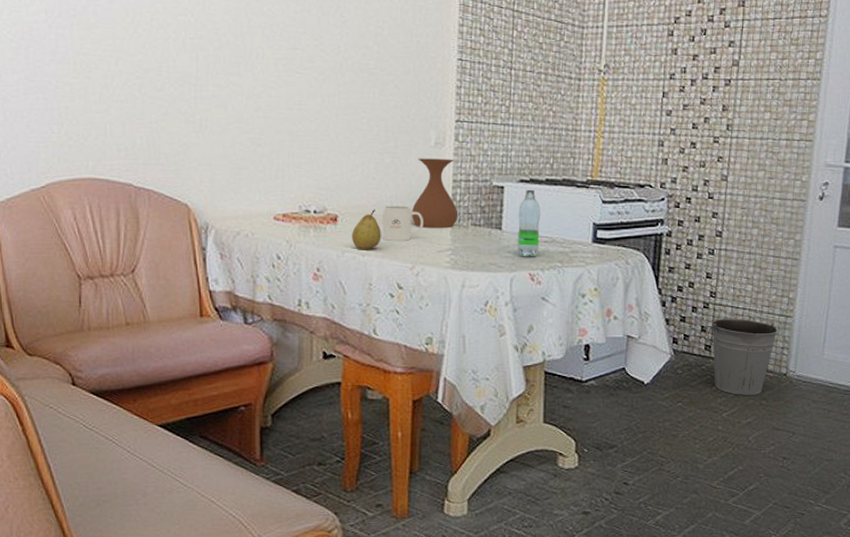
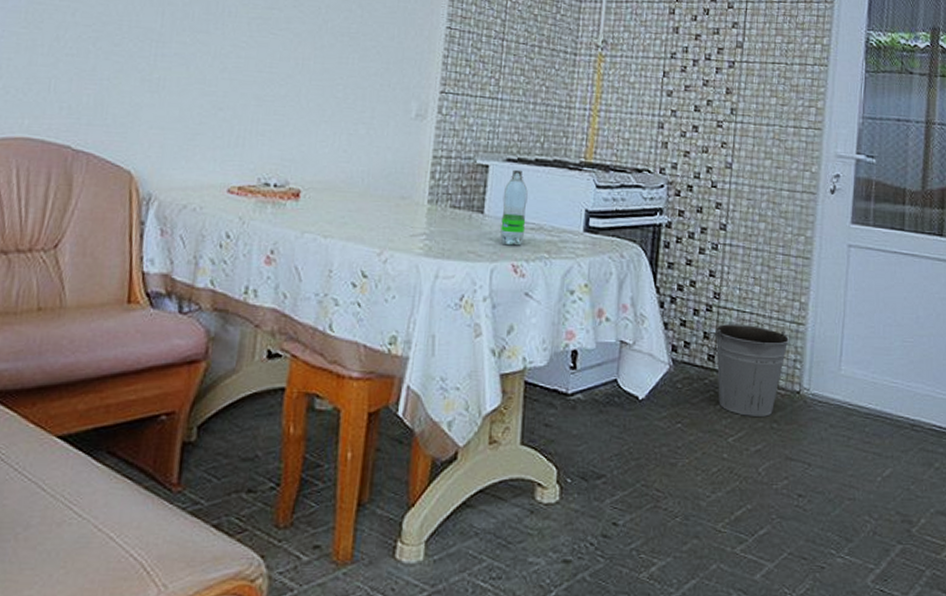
fruit: present [352,209,381,249] -> none [314,185,349,230]
mug: present [381,205,423,242] -> none [349,181,397,223]
vase: present [412,158,458,229] -> none [384,130,437,210]

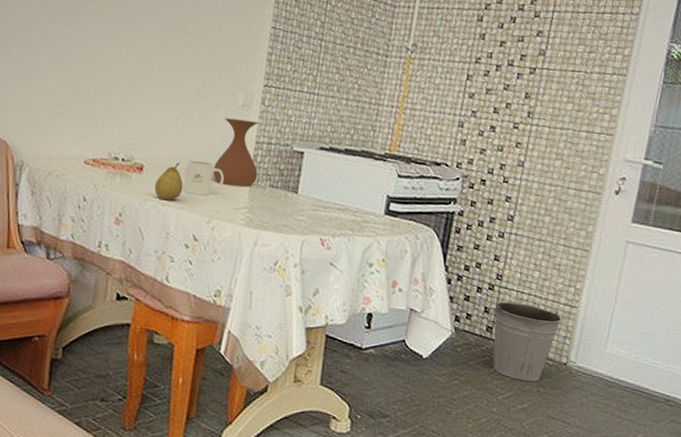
fruit: none [314,185,349,230] -> present [155,162,183,200]
mug: none [349,181,397,223] -> present [183,160,224,196]
vase: none [384,130,437,210] -> present [213,118,259,188]
bottle: present [500,169,528,246] -> none [311,157,337,223]

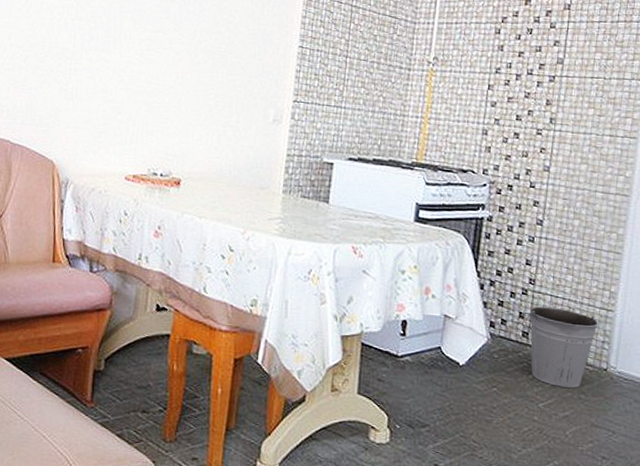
fruit: present [155,162,183,200] -> none [191,176,219,212]
mug: present [183,160,224,196] -> none [219,173,257,208]
vase: present [213,118,259,188] -> none [247,132,290,199]

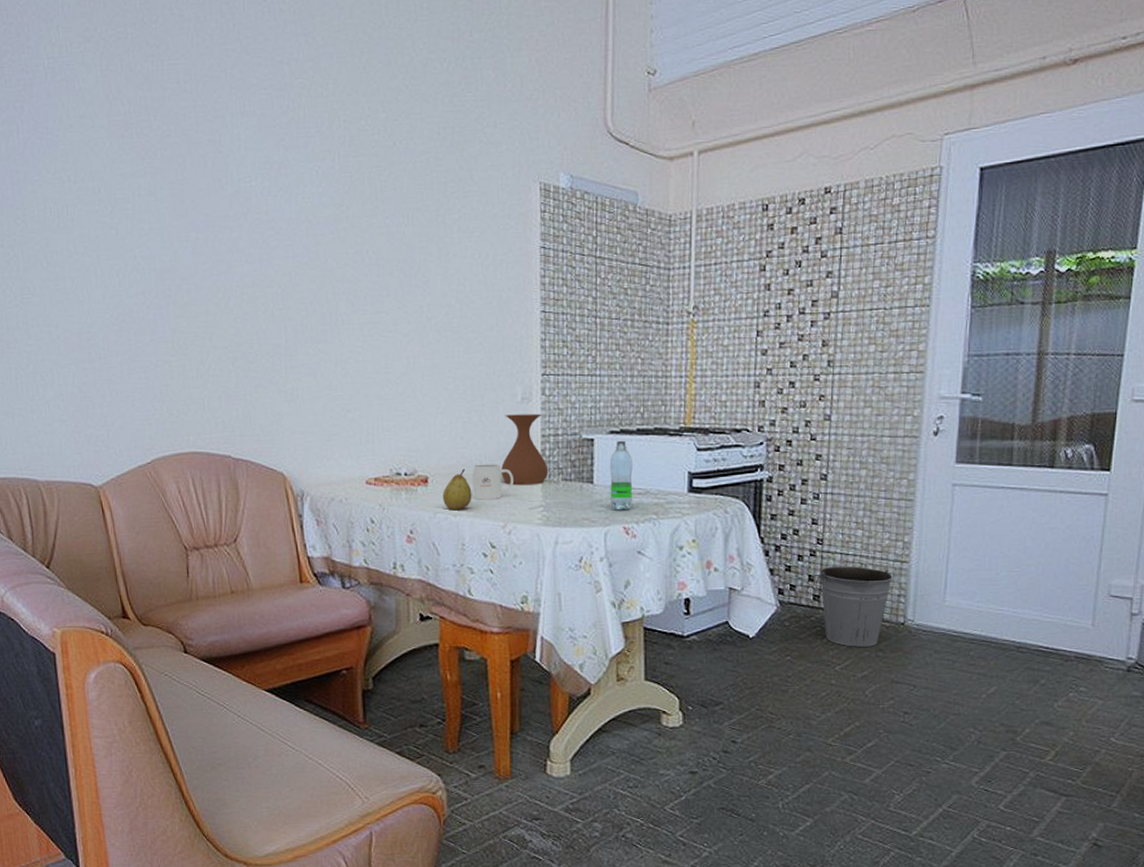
fruit: none [191,176,219,212] -> present [443,468,472,510]
mug: none [219,173,257,208] -> present [471,464,513,501]
vase: none [247,132,290,199] -> present [501,413,549,486]
bottle: none [342,167,366,231] -> present [609,440,633,511]

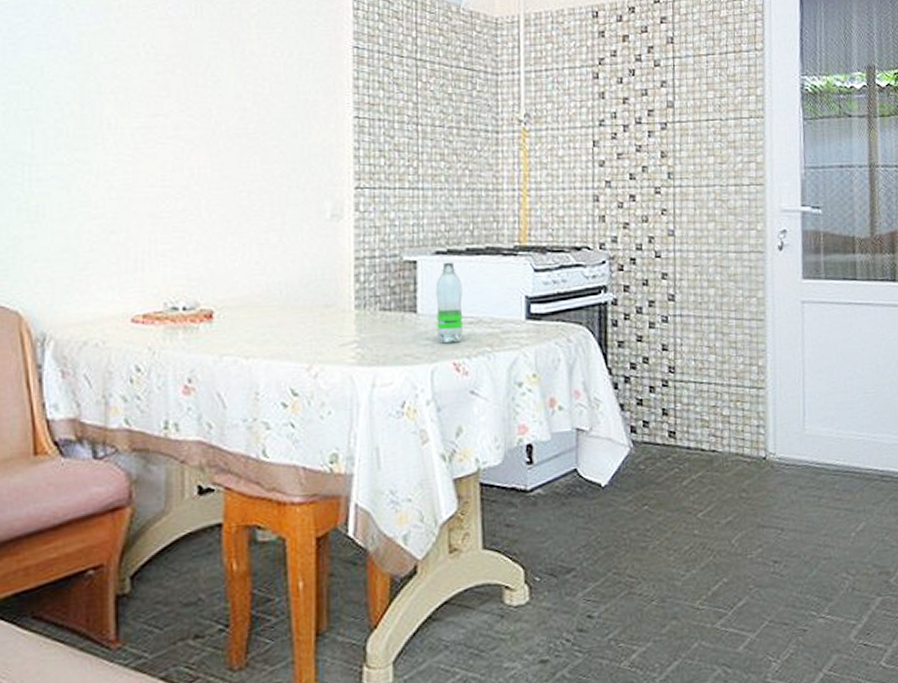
fruit: present [443,468,472,510] -> none [232,299,269,350]
mug: present [471,464,513,501] -> none [268,292,321,338]
vase: present [501,413,549,486] -> none [306,232,364,319]
bucket: present [815,566,893,647] -> none [669,395,750,489]

